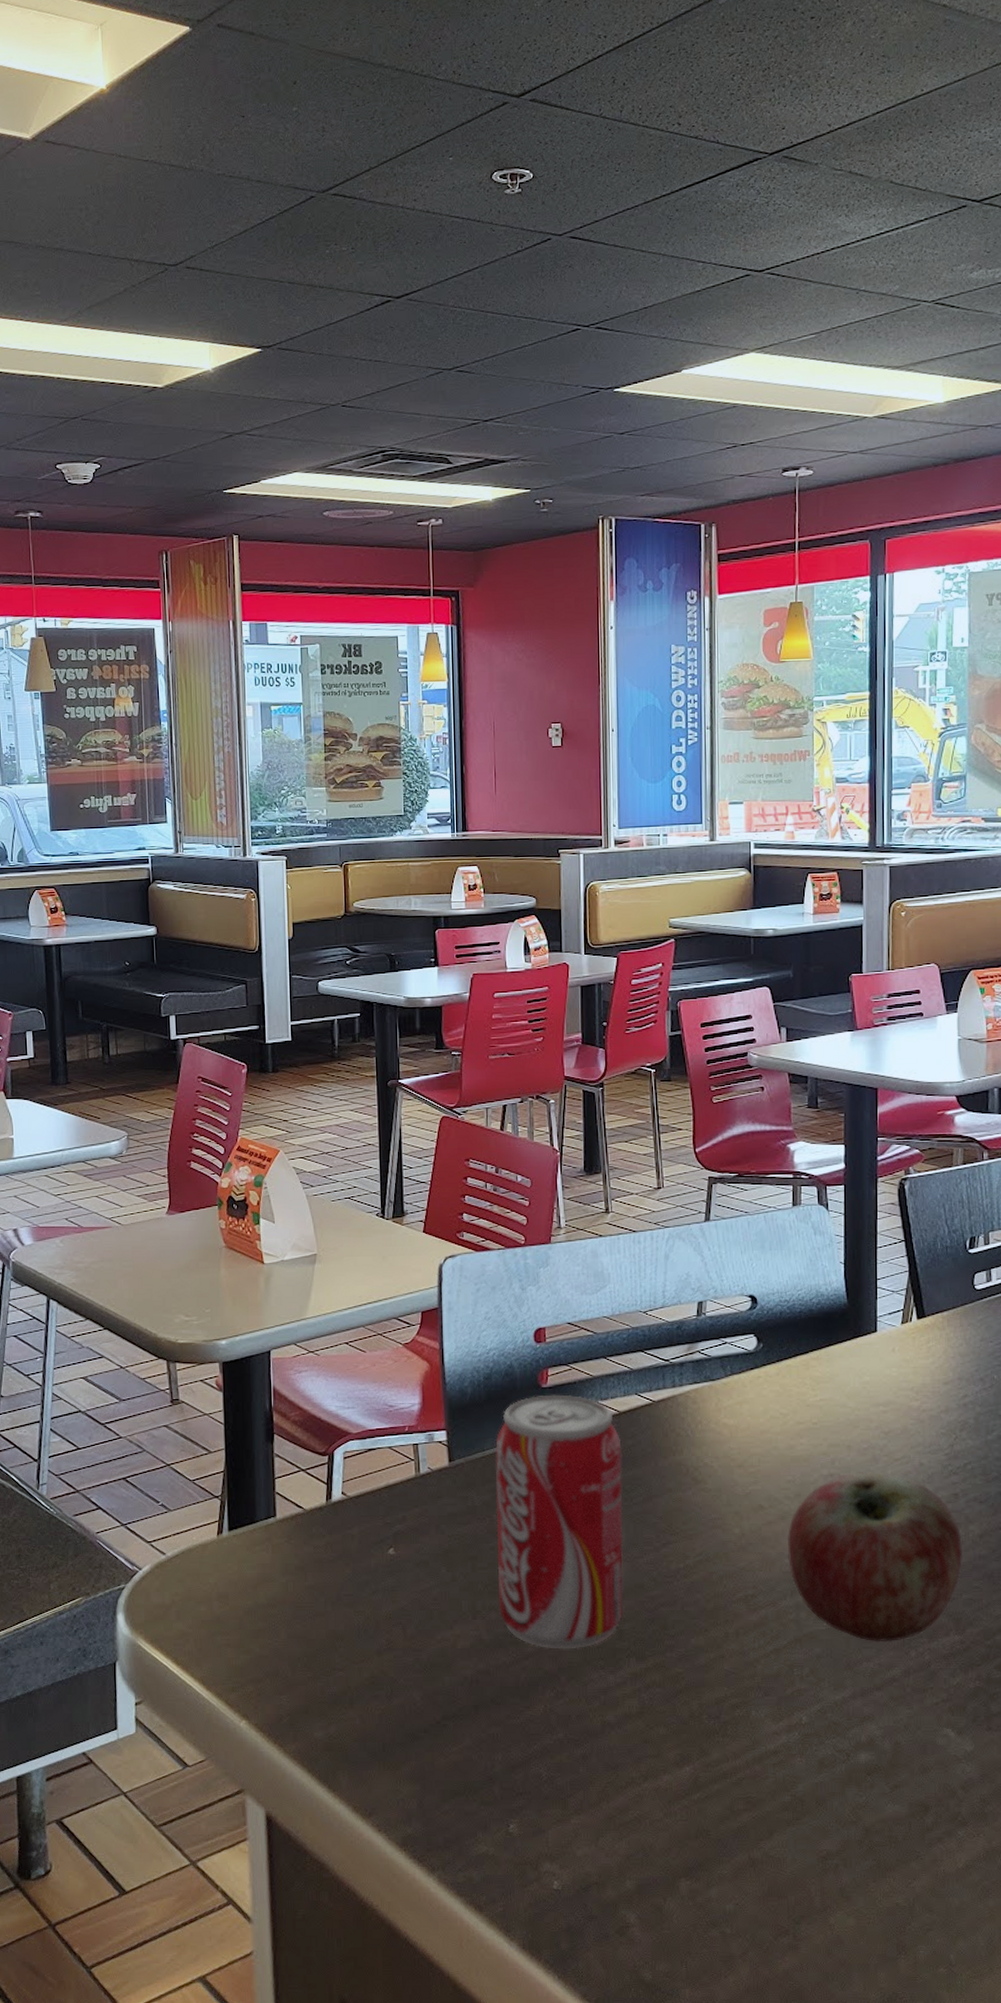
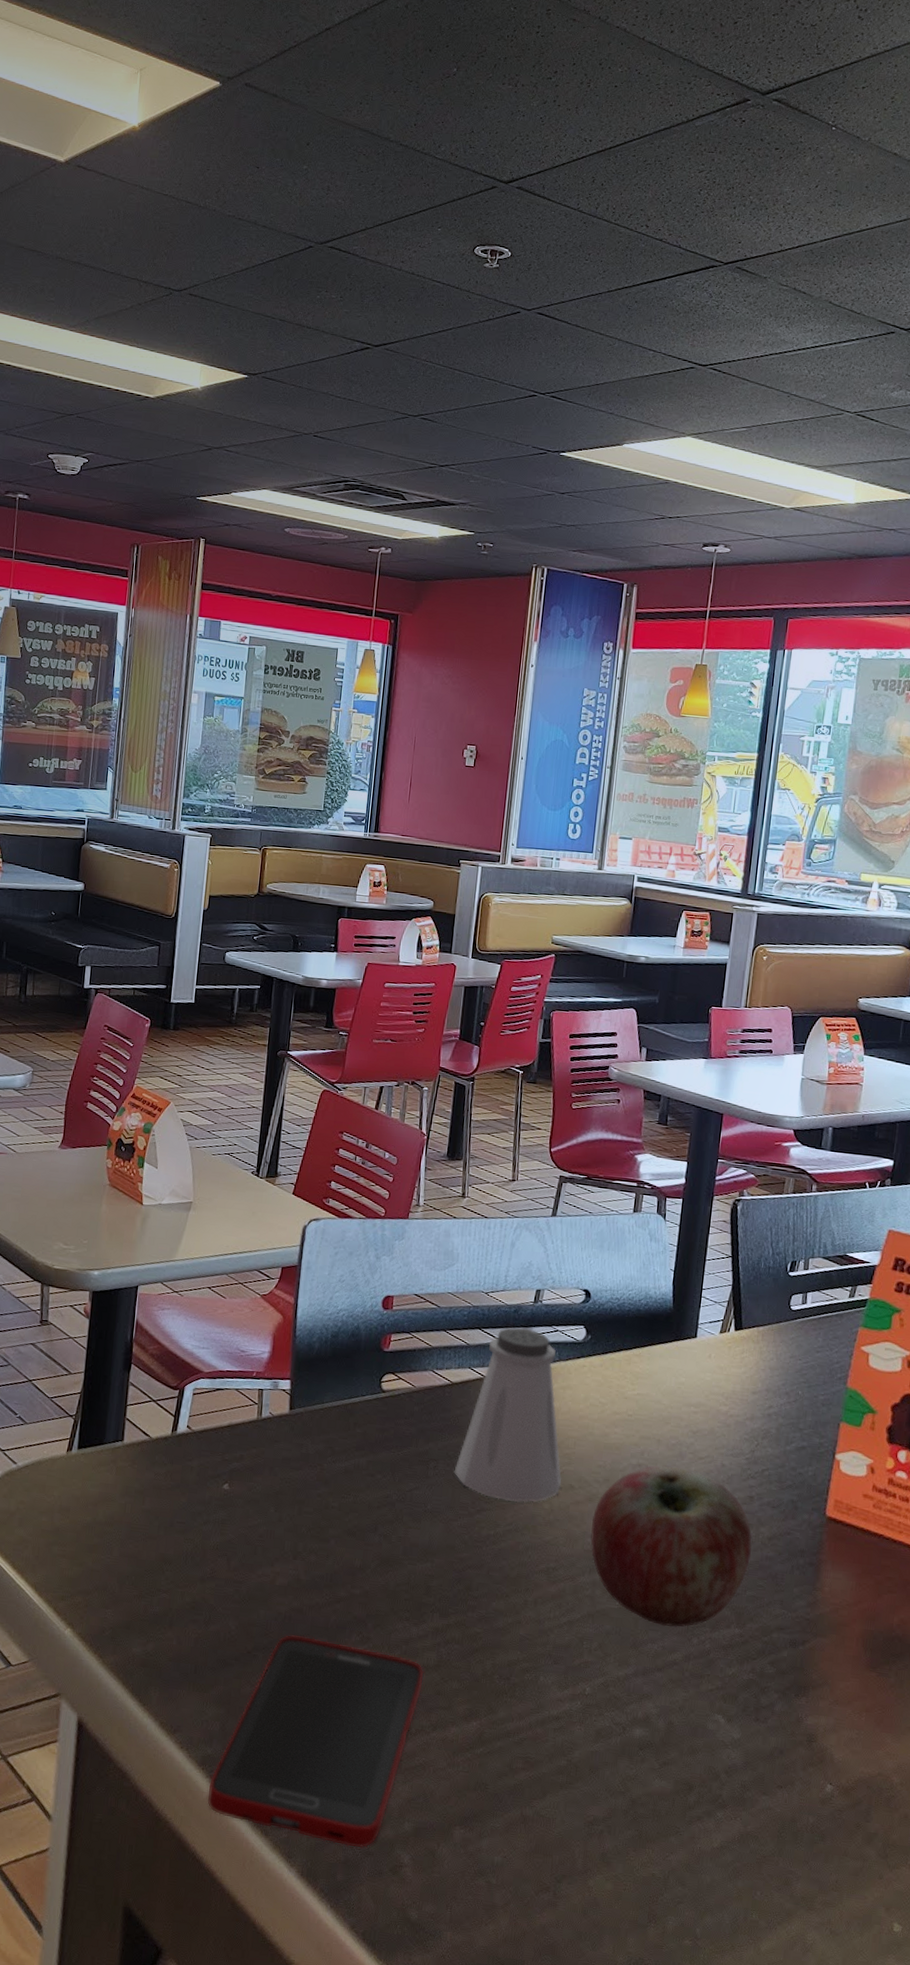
cell phone: none [413,1699,628,1913] -> present [207,1635,424,1848]
beverage can: present [495,1394,624,1650] -> none [318,1358,450,1599]
saltshaker: none [633,1344,750,1530] -> present [454,1327,562,1503]

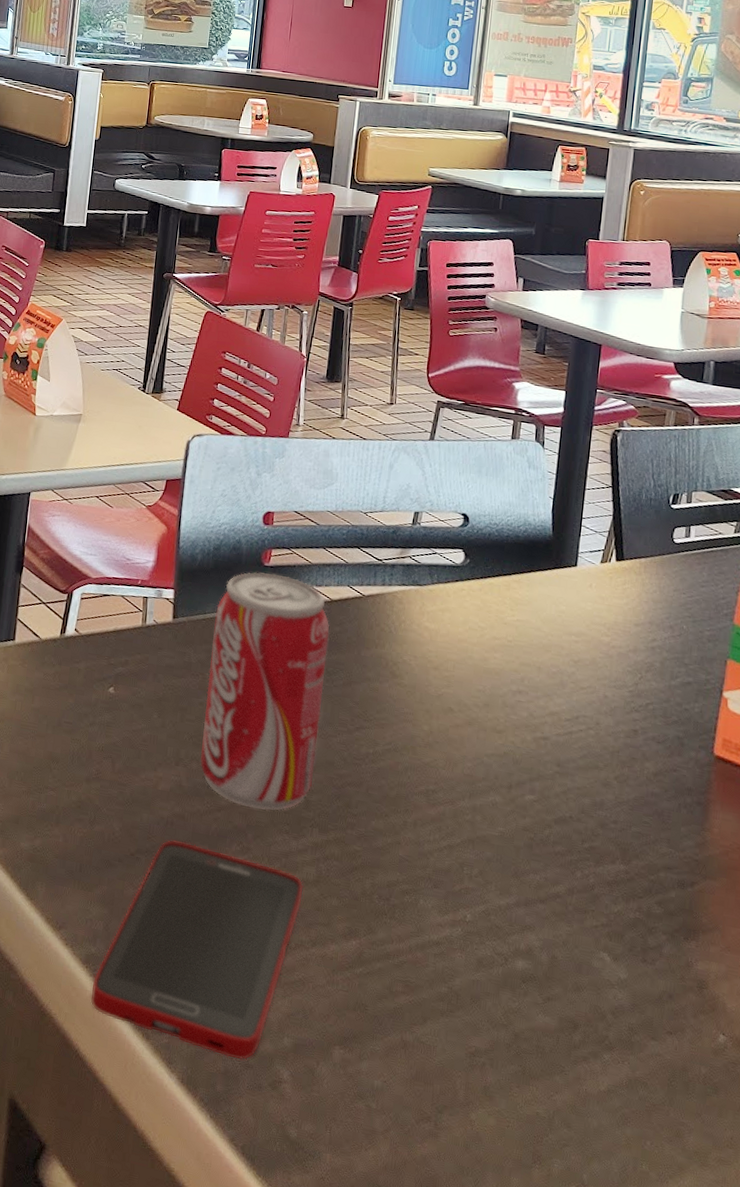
beverage can: none [318,1358,450,1599] -> present [200,572,330,811]
saltshaker: present [454,1327,562,1503] -> none [333,548,441,723]
apple: present [590,1465,752,1627] -> none [470,693,637,860]

